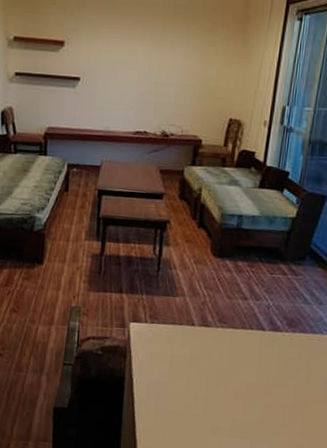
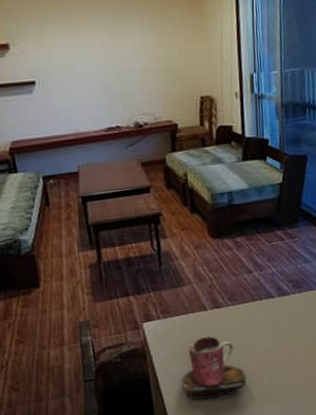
mug: none [155,352,221,418] -> present [181,336,247,401]

